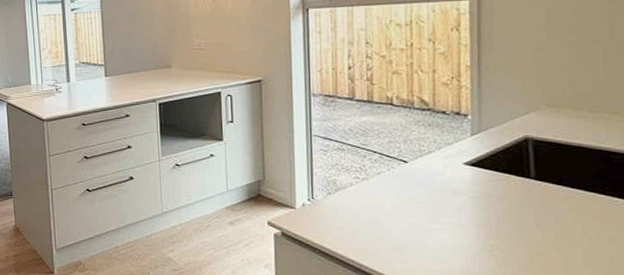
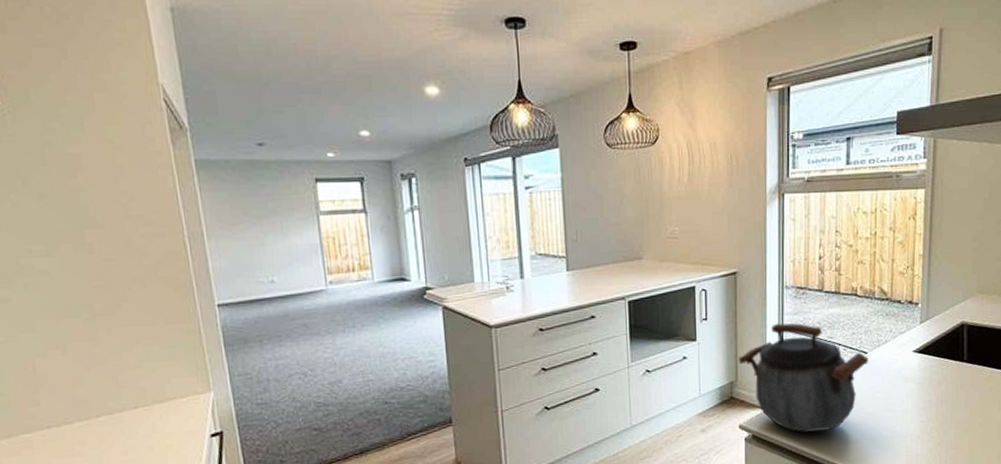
kettle: none [266,128,410,236] -> present [739,323,869,432]

